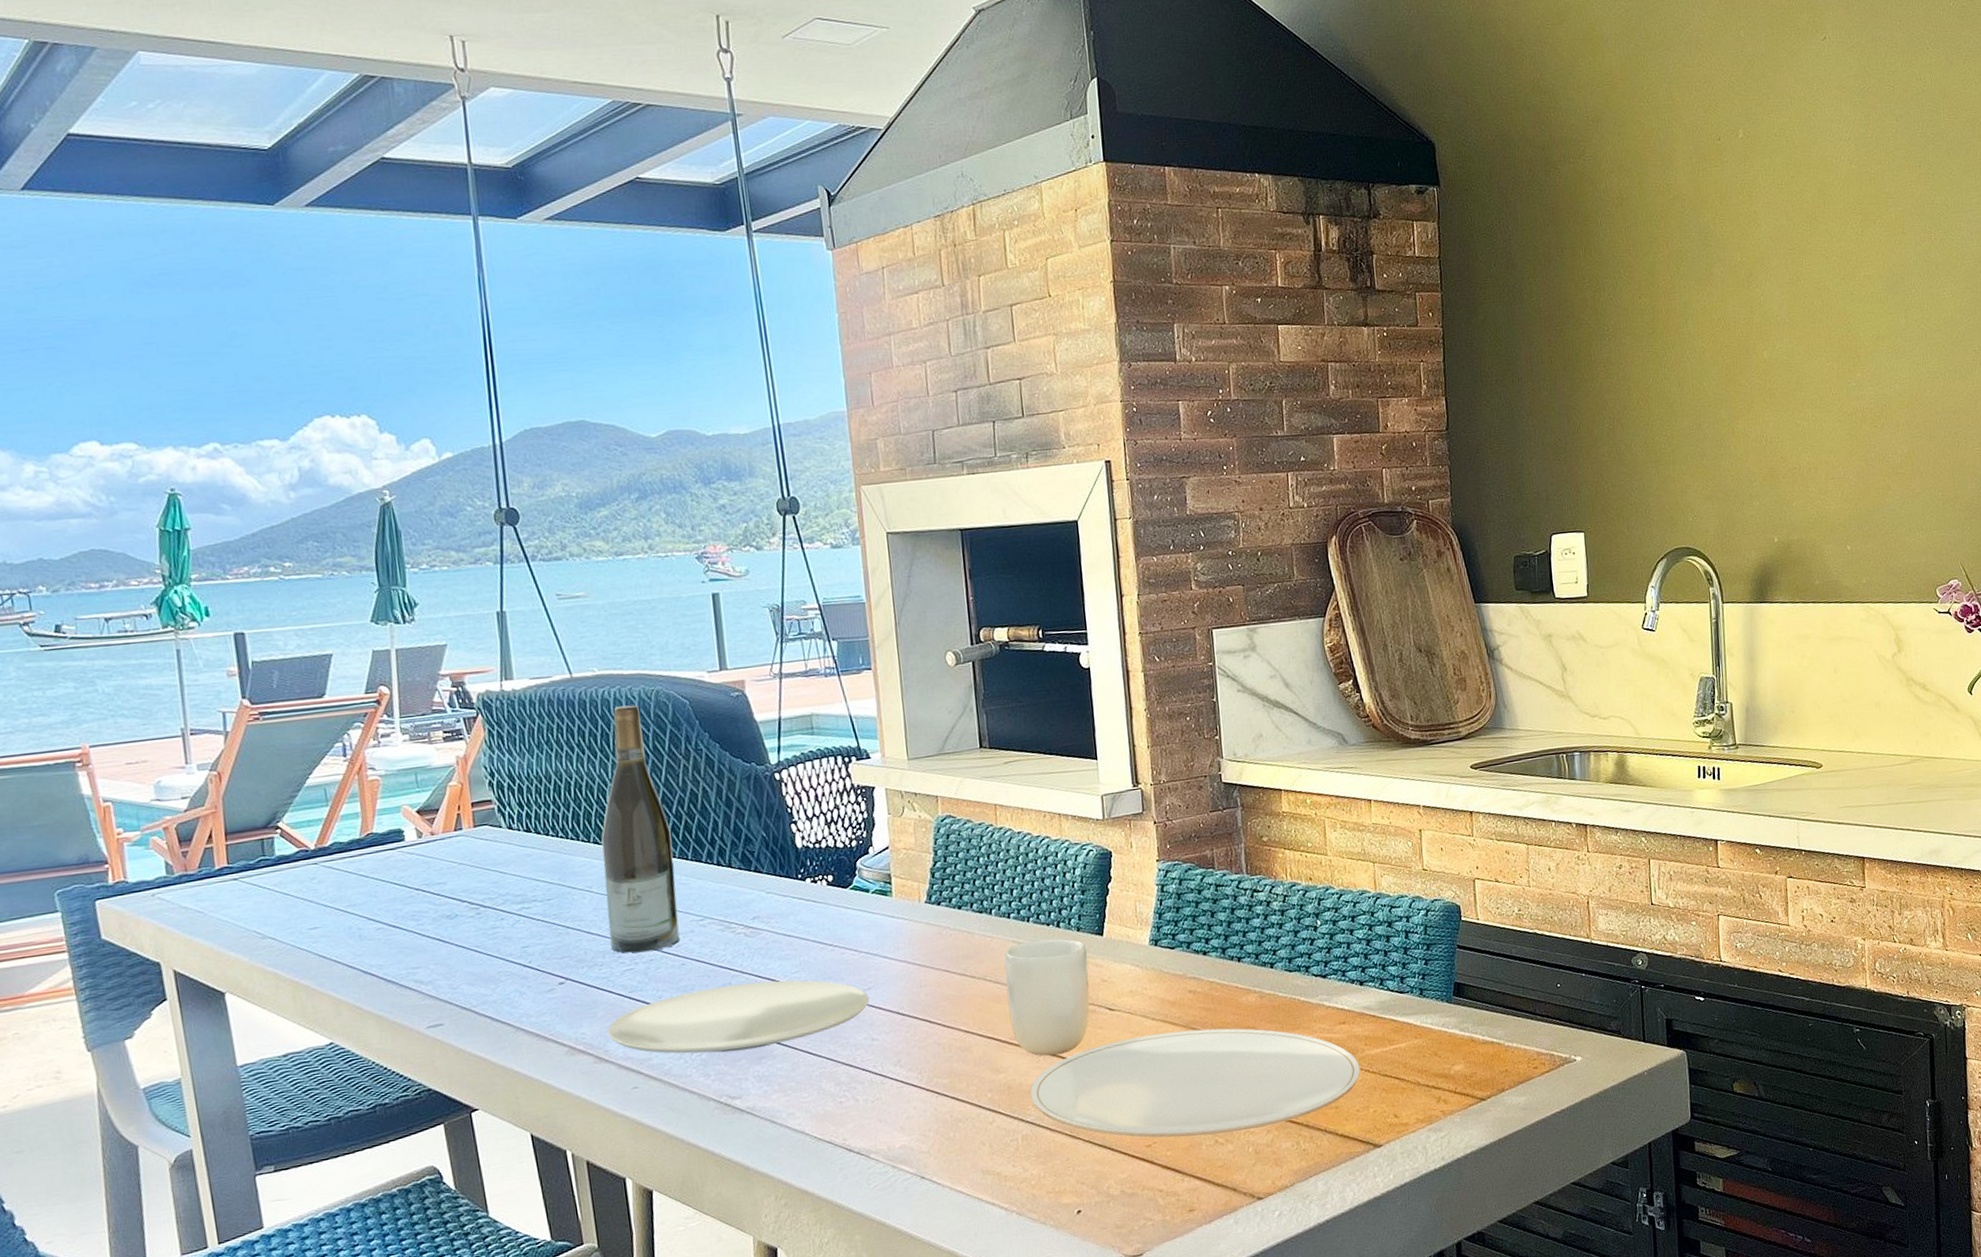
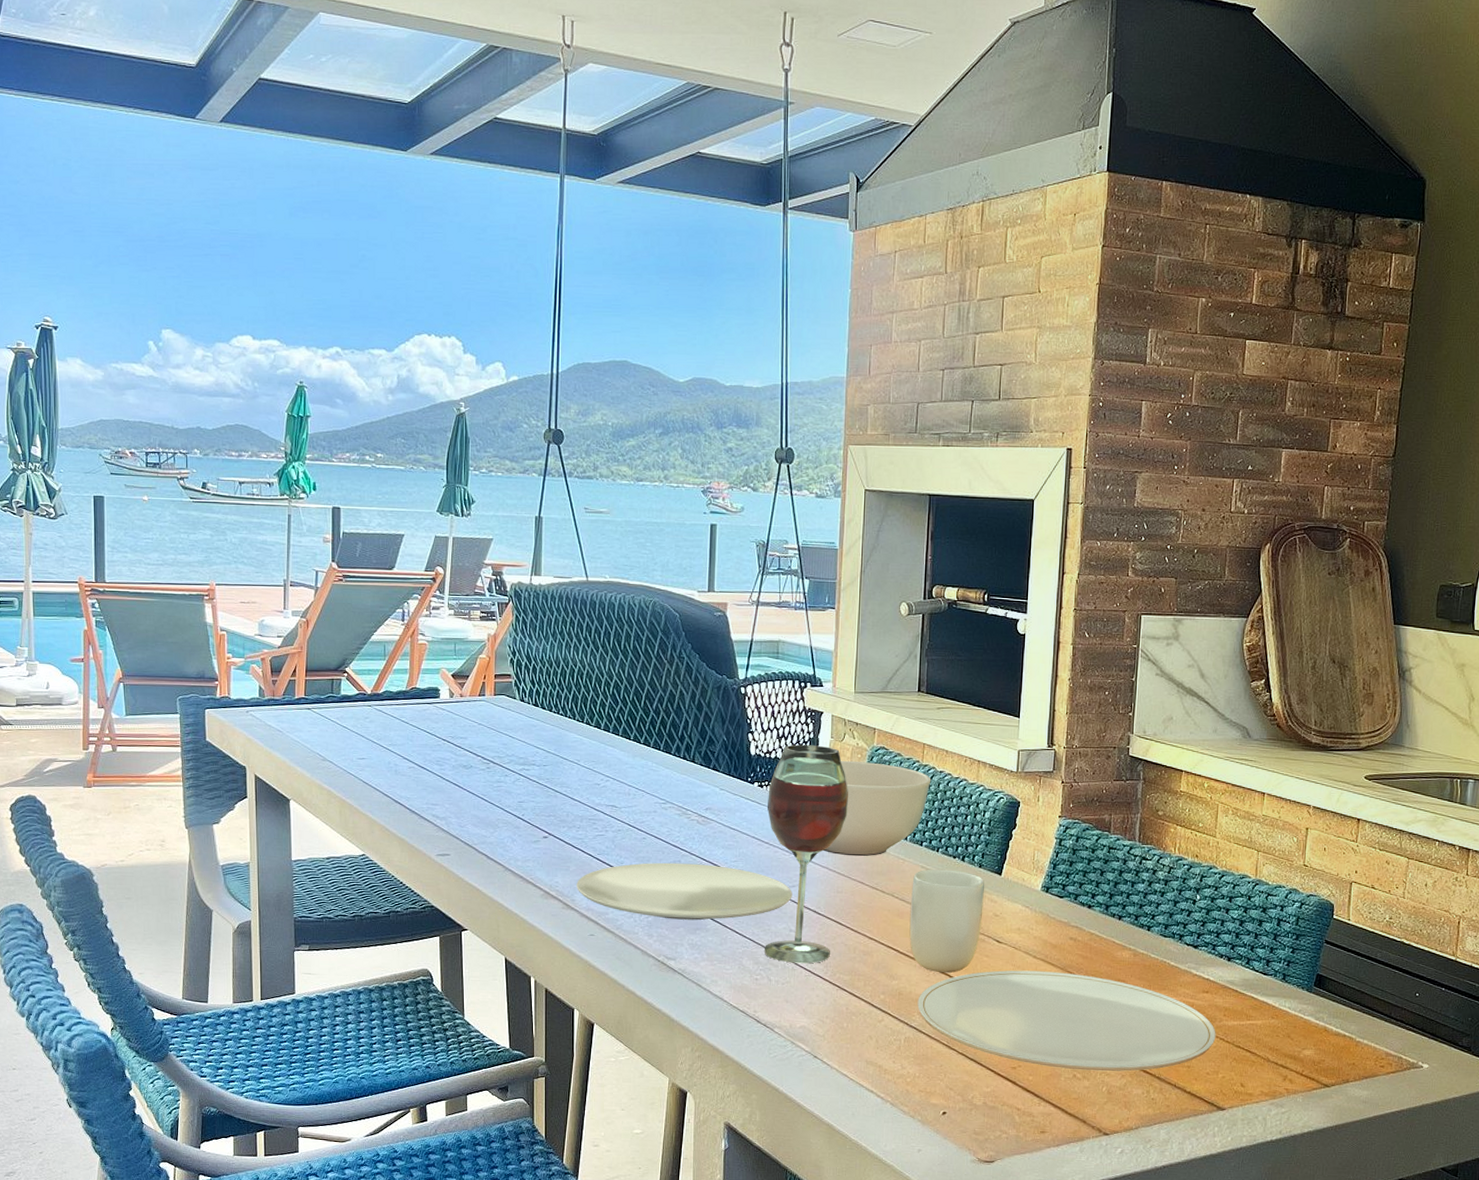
wine bottle: present [601,705,680,953] -> none [589,611,649,823]
wineglass: none [823,825,923,1077] -> present [764,744,849,964]
bowl: none [898,833,1010,944] -> present [823,760,931,857]

